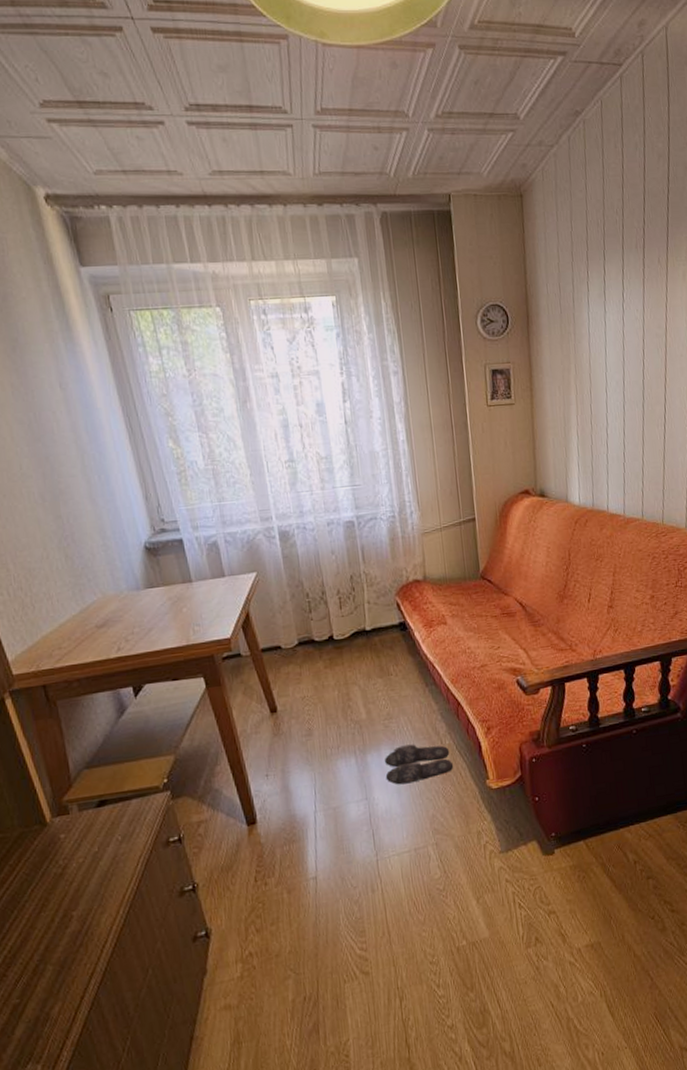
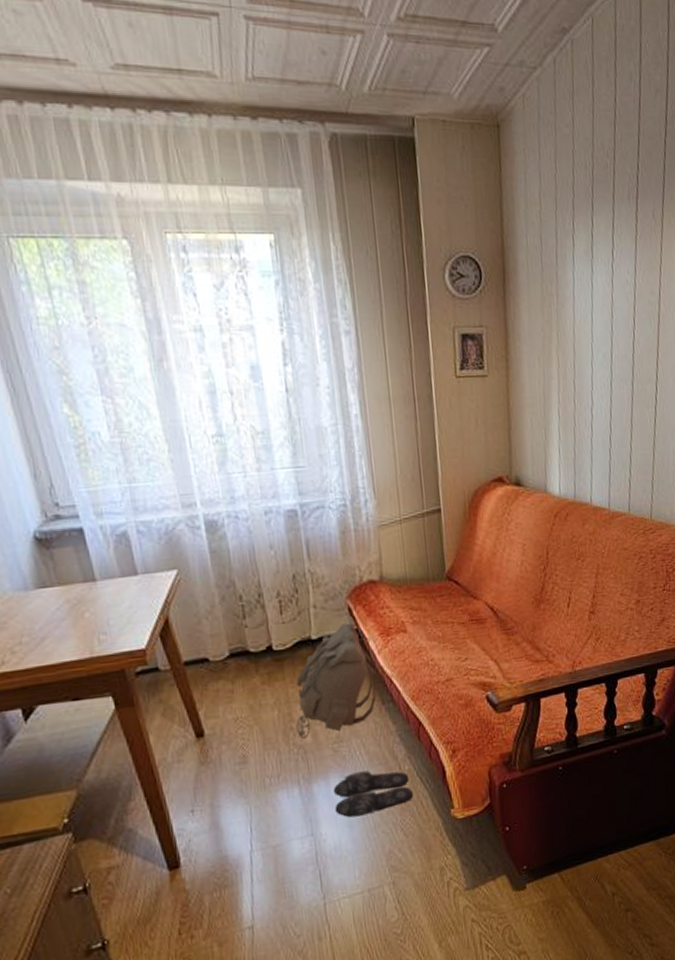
backpack: none [353,616,421,715] -> present [296,623,376,739]

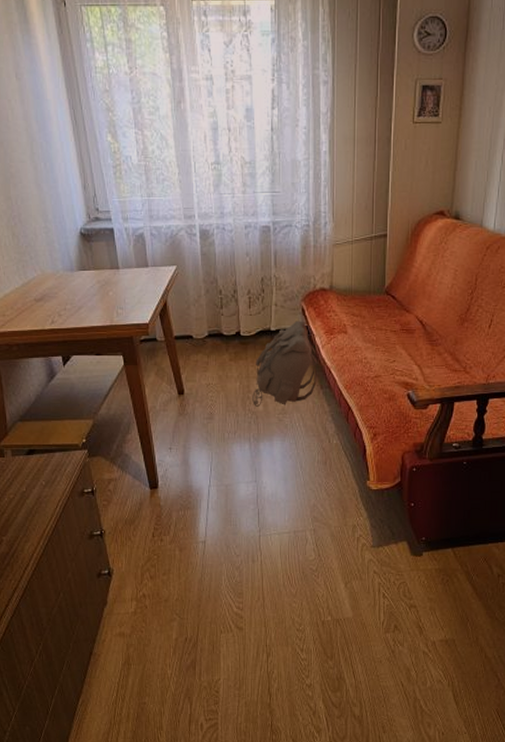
slippers: present [334,770,413,818] -> none [275,439,337,474]

